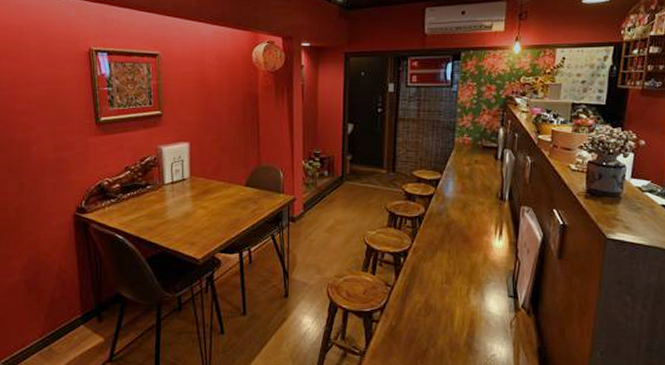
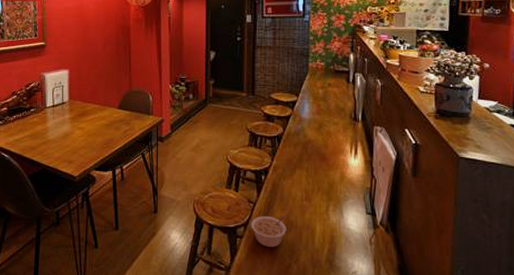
legume: none [388,298,425,332] -> present [251,215,287,248]

